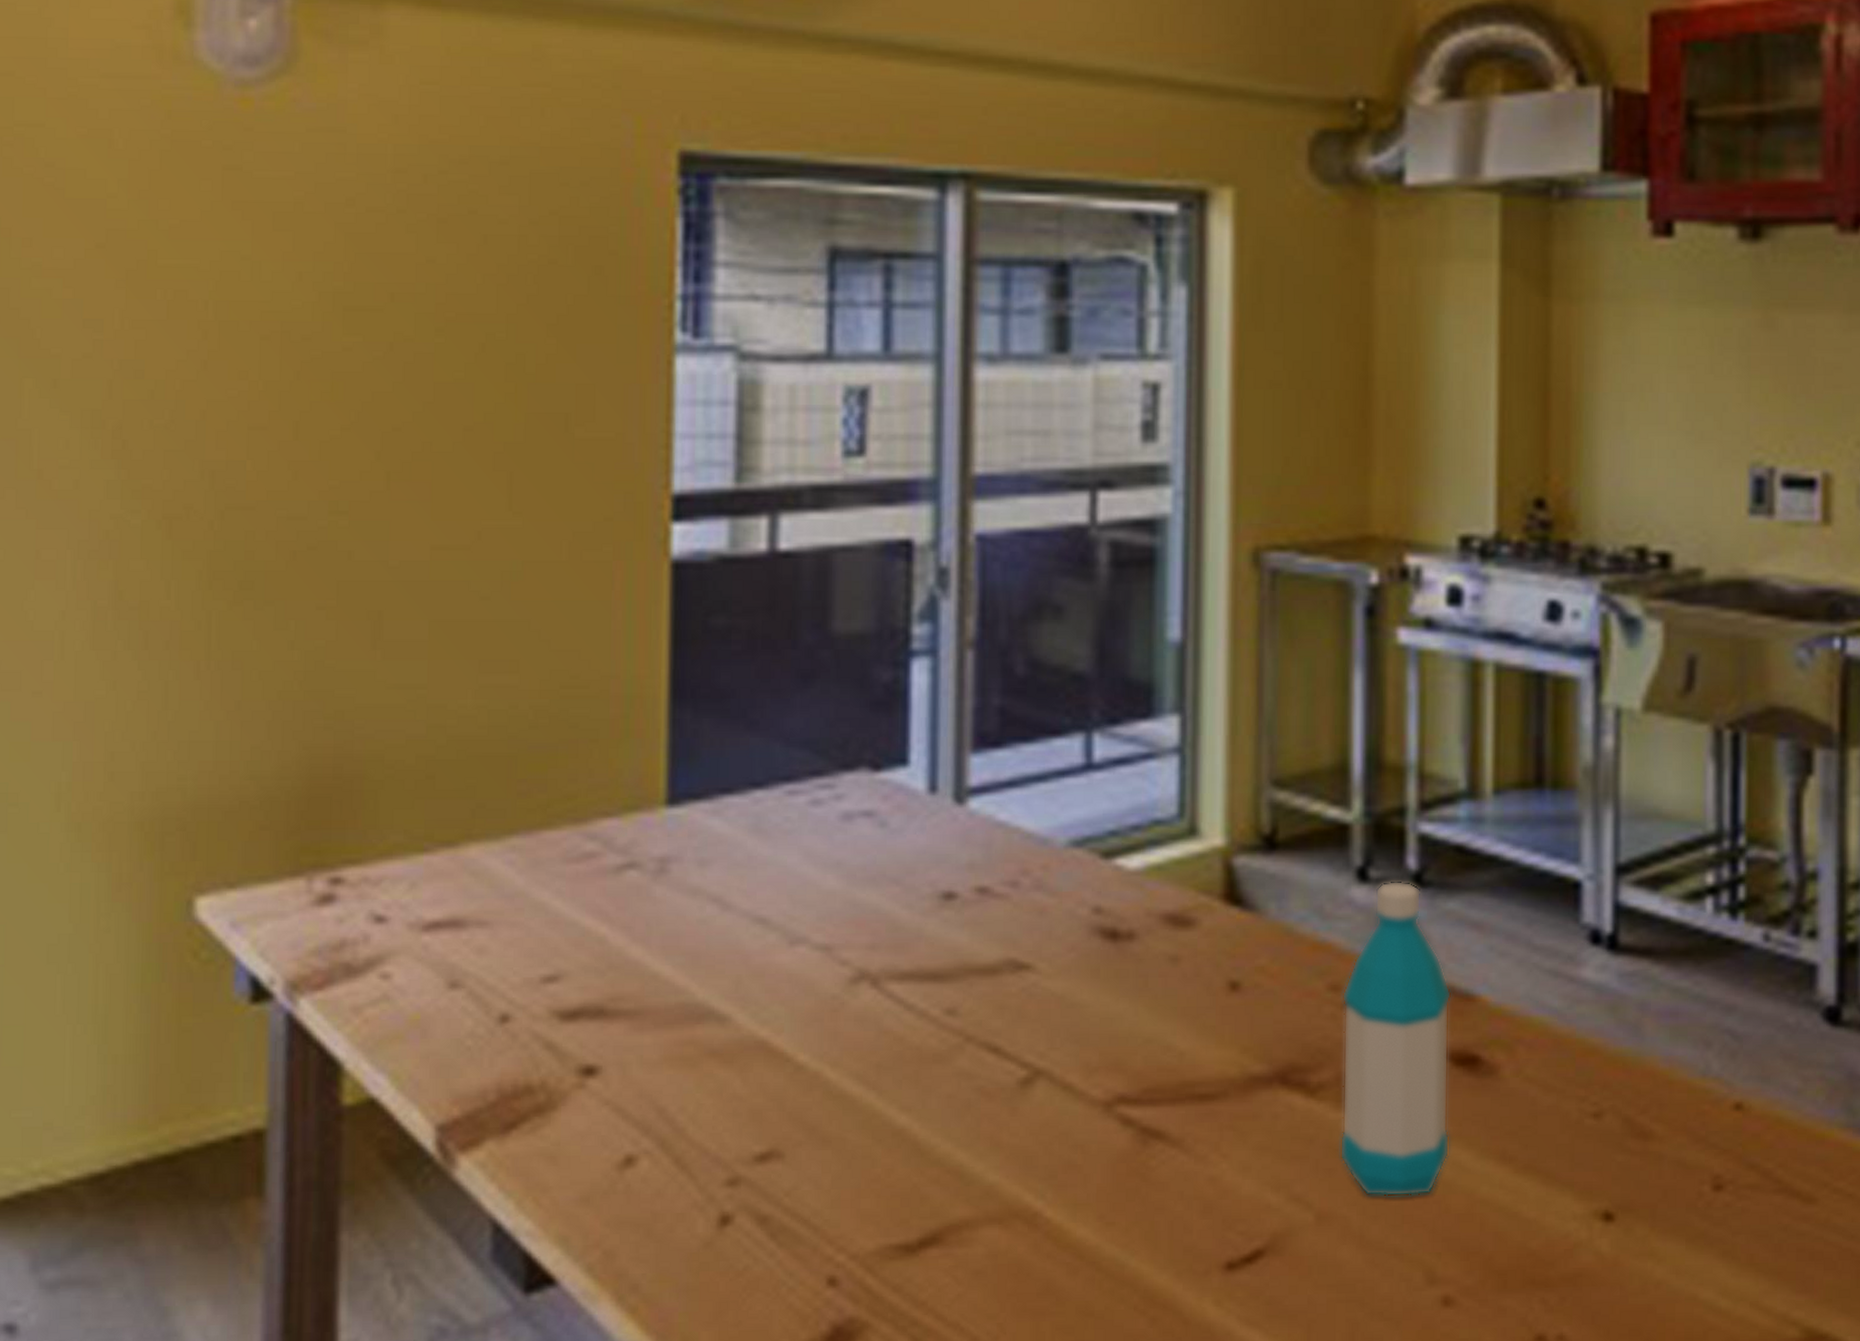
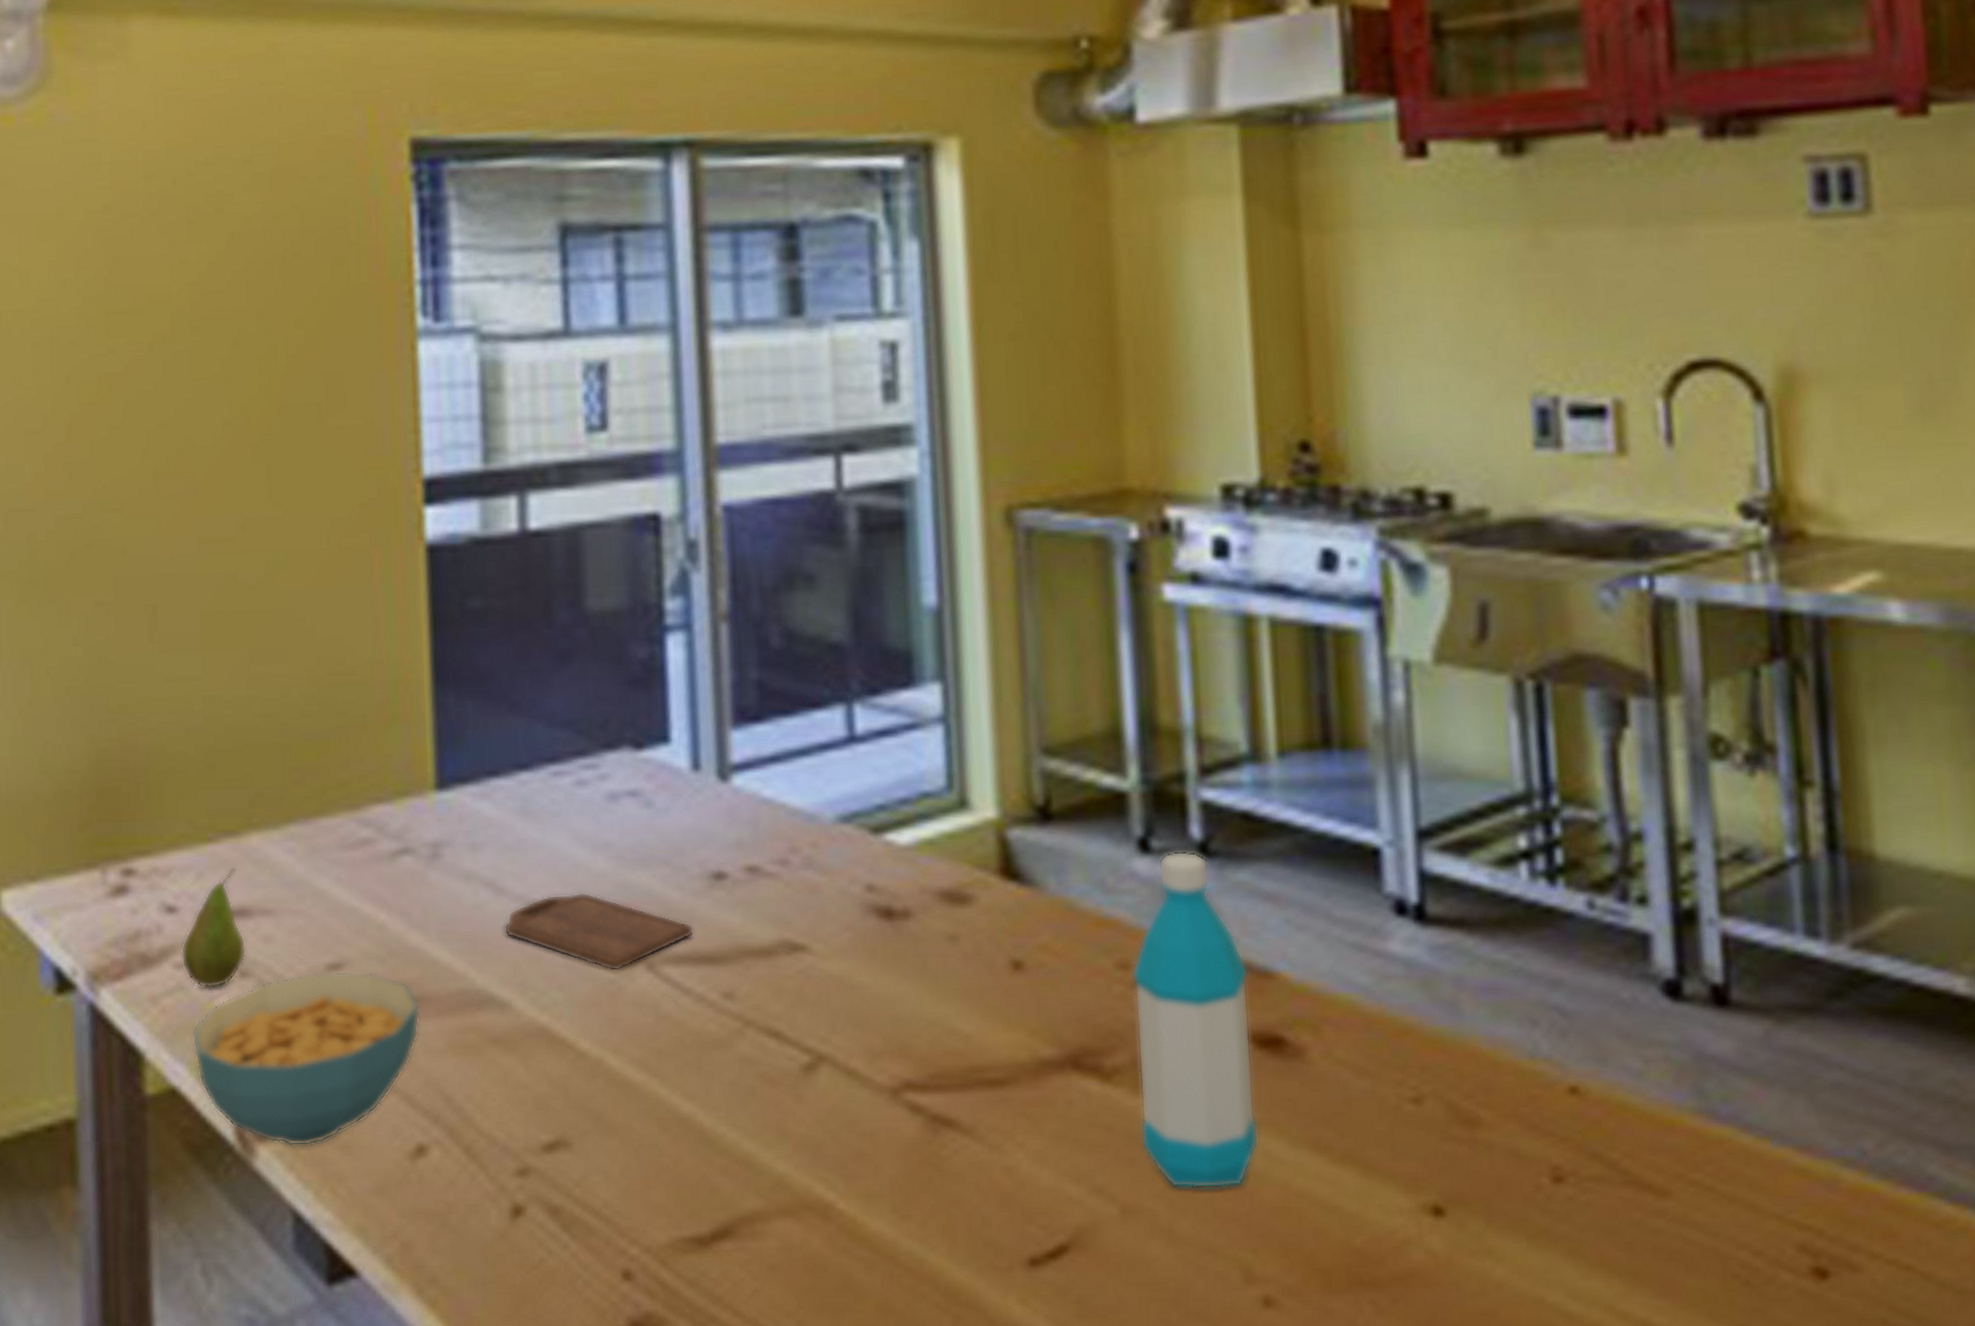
fruit: none [388,879,459,1000] -> present [180,868,247,990]
cereal bowl: none [394,983,638,1157] -> present [190,971,421,1147]
cutting board: none [728,909,921,988] -> present [504,892,694,972]

